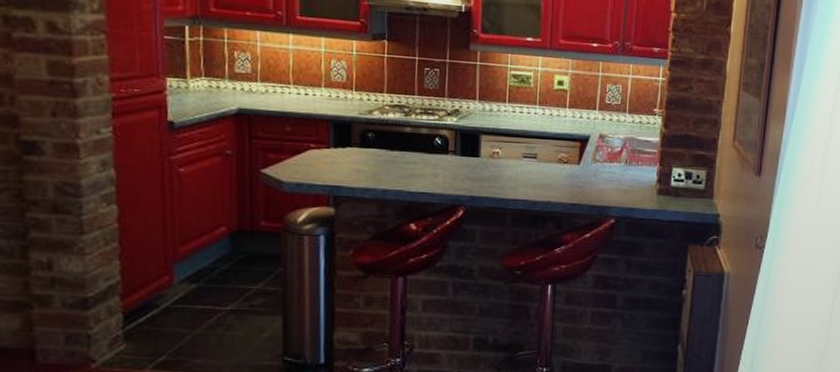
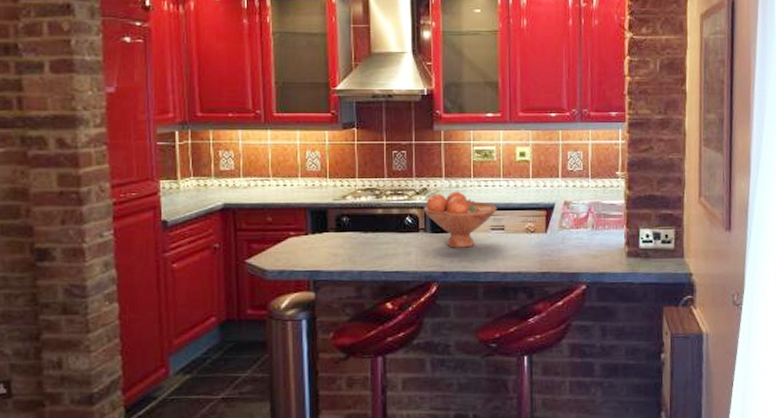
fruit bowl: none [454,115,531,174] -> present [423,191,497,248]

